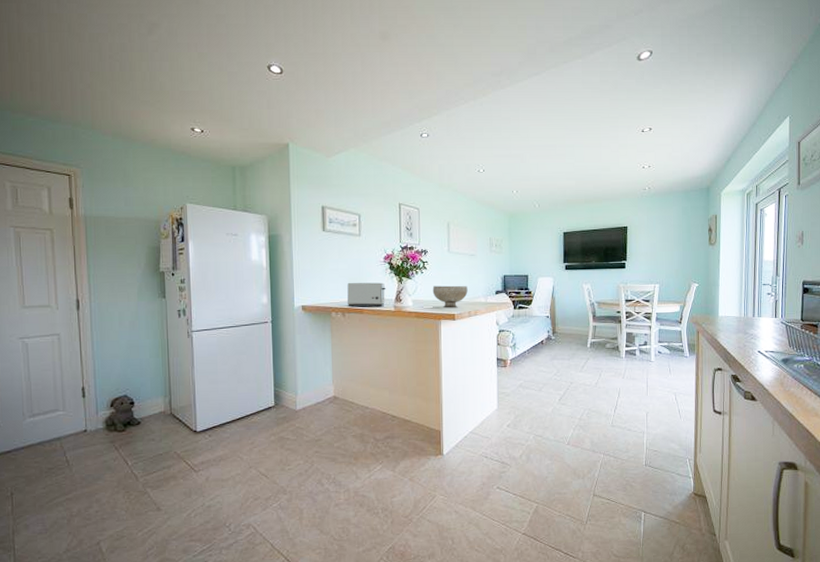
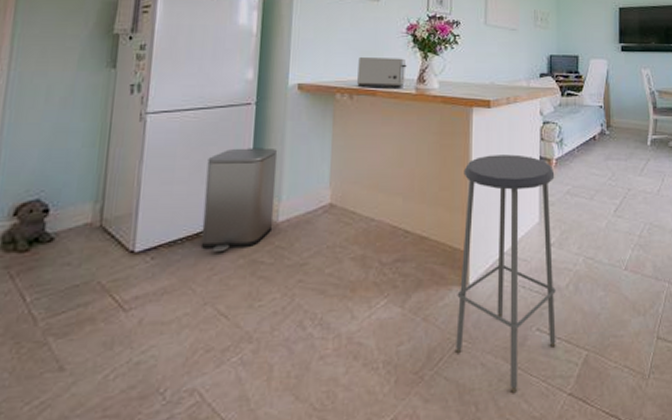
pedal bin: none [240,355,293,431] -> present [201,147,278,251]
bowl: present [432,285,468,308] -> none [464,64,507,93]
bar stool: none [434,357,513,532] -> present [456,154,556,393]

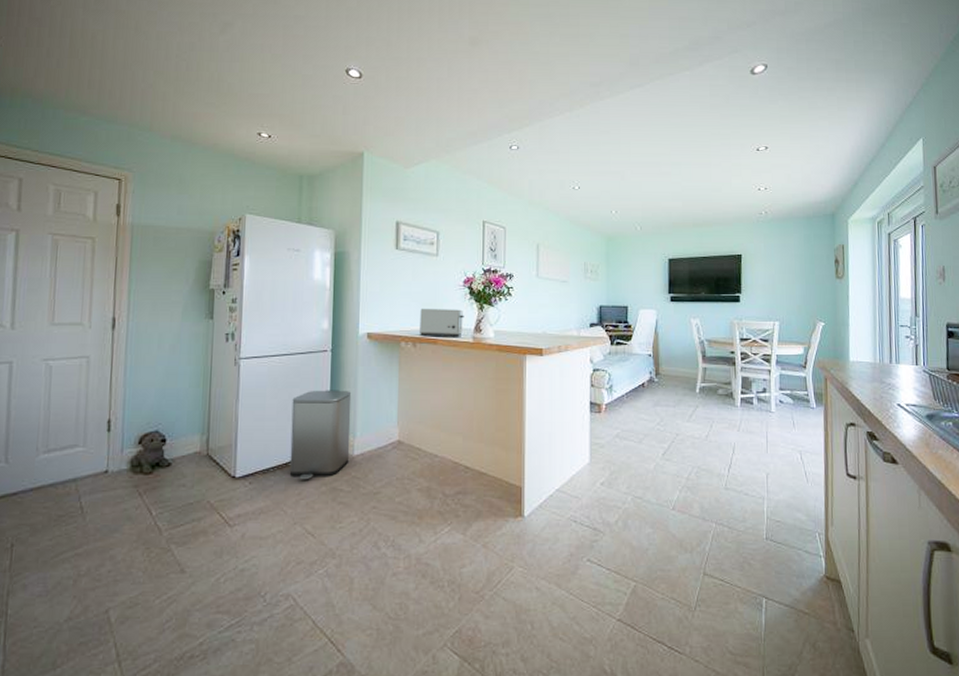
bar stool: present [456,154,556,393] -> none [513,399,606,615]

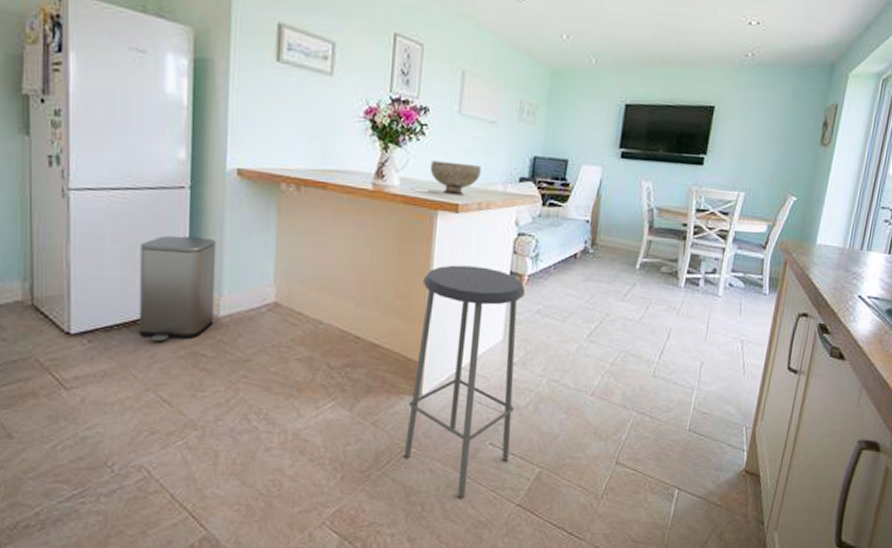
toaster: present [420,308,464,337] -> none [305,141,363,183]
bar stool: none [513,399,606,615] -> present [404,265,526,498]
bowl: none [517,315,558,342] -> present [430,160,481,196]

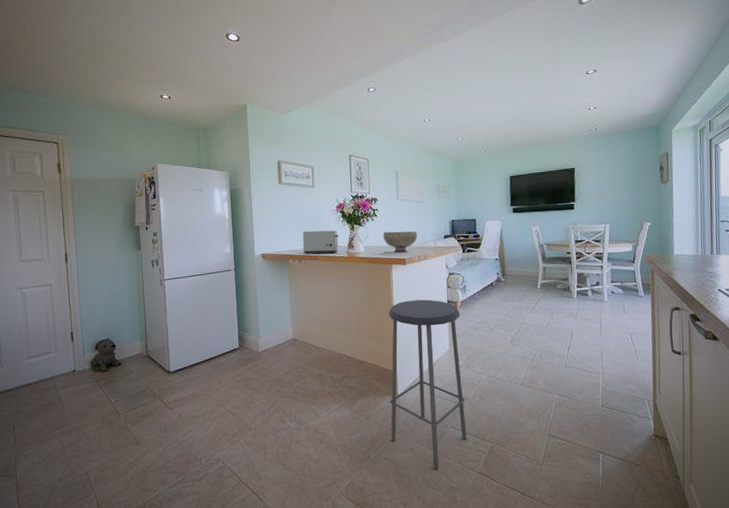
pedal bin: present [138,235,217,340] -> none [207,300,256,371]
toaster: none [305,141,363,183] -> present [303,230,339,255]

